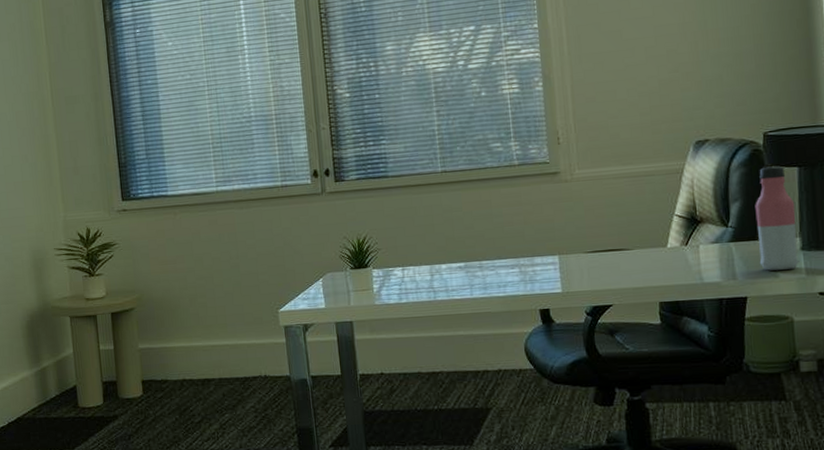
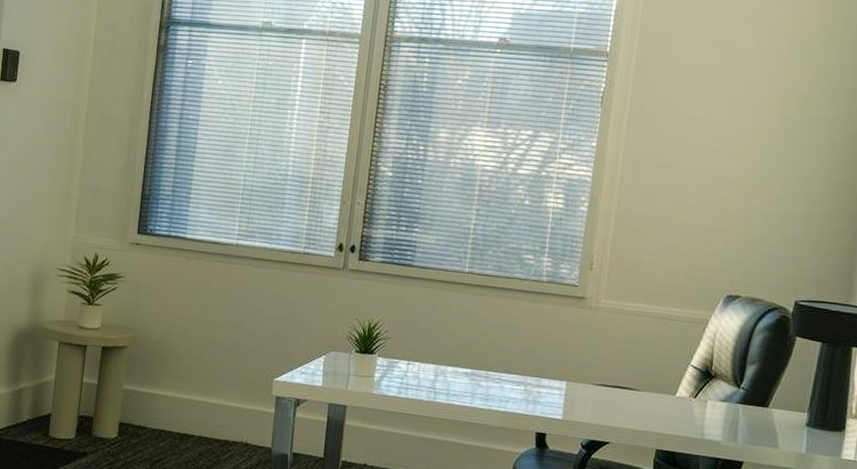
water bottle: present [755,165,799,271] -> none [763,335,811,443]

